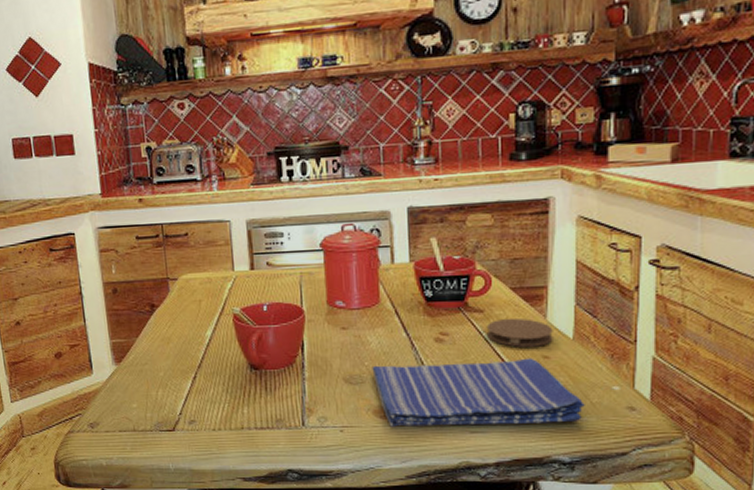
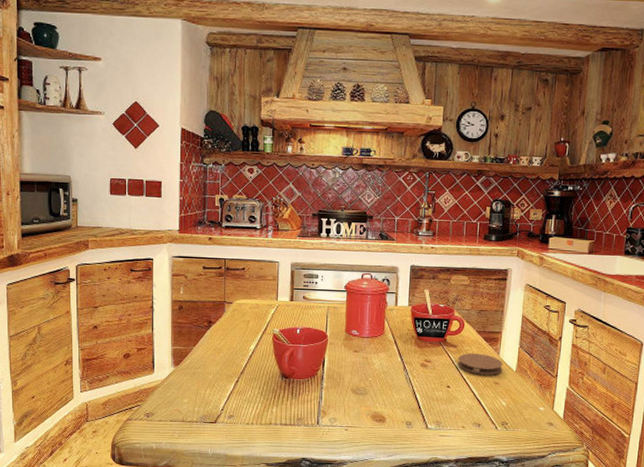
dish towel: present [372,358,585,427] -> none [373,381,520,432]

